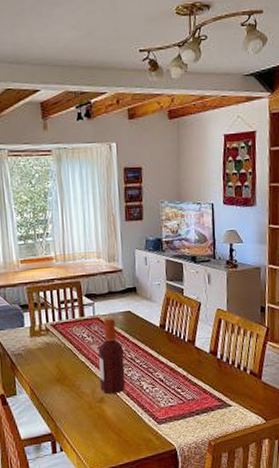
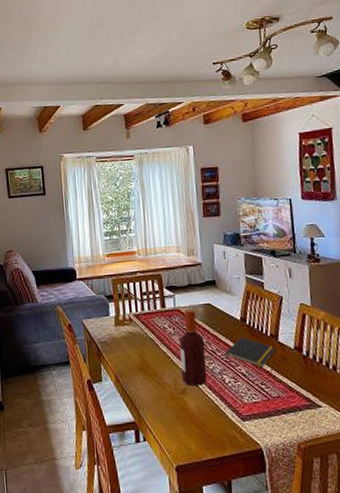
notepad: none [143,343,193,372] -> present [224,337,276,367]

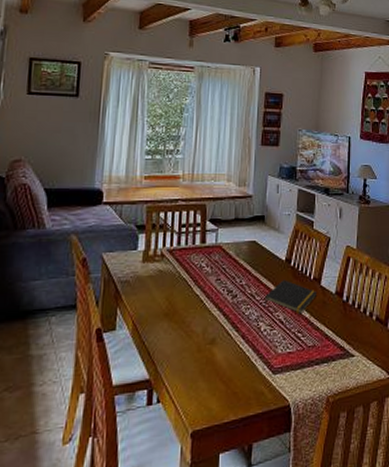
bottle: present [179,309,207,386] -> none [213,247,243,335]

